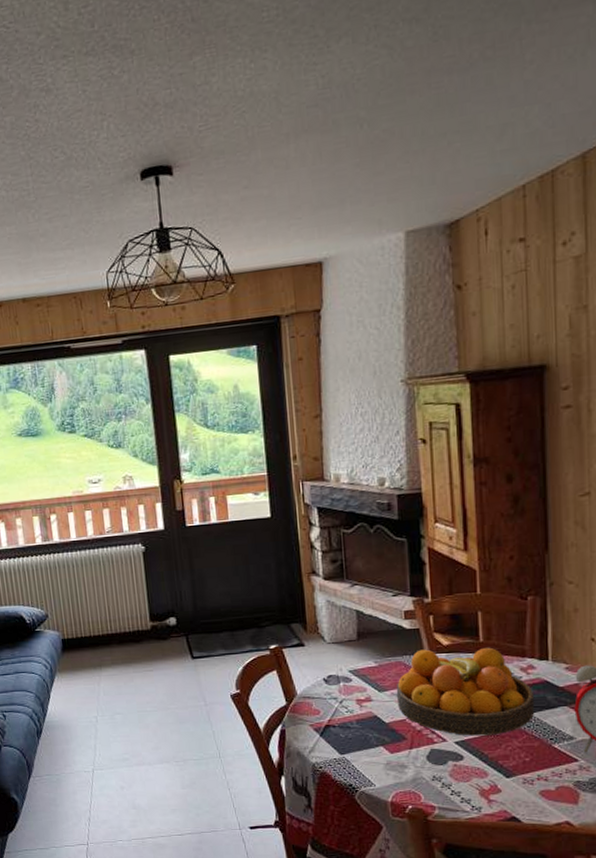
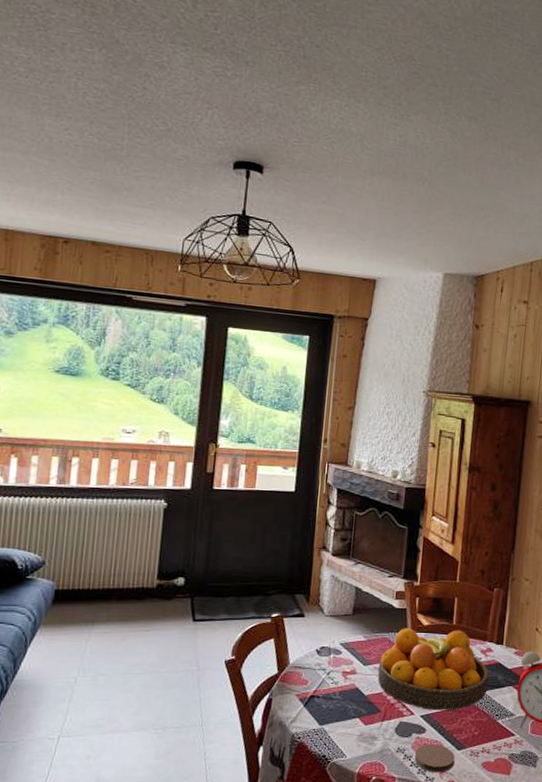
coaster: none [454,772,505,802] -> present [414,744,455,773]

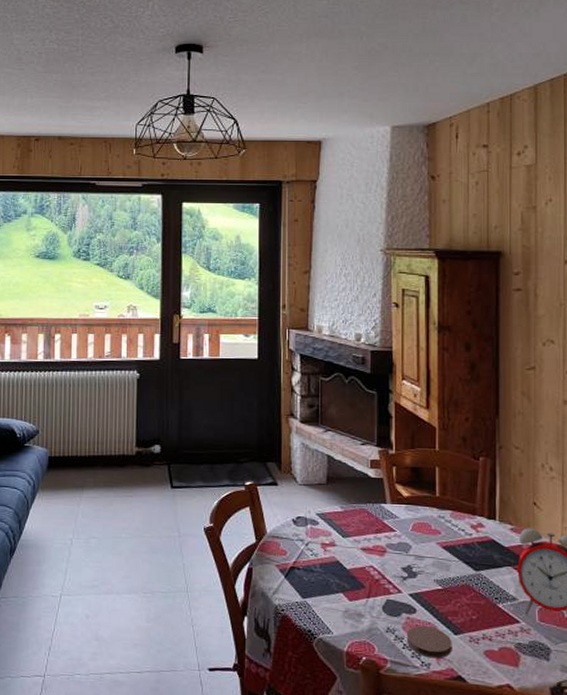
fruit bowl: present [377,628,489,710] -> none [358,499,483,590]

